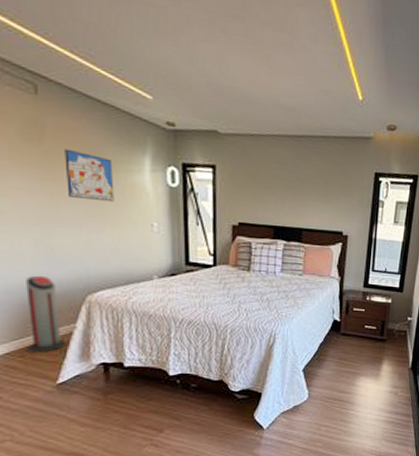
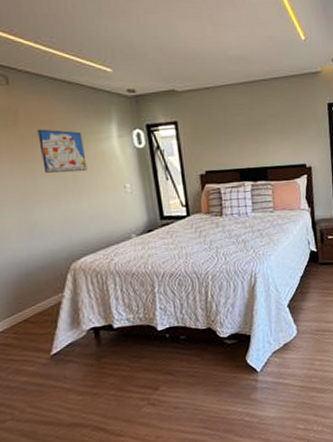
air purifier: present [26,275,66,352] -> none [13,250,56,327]

